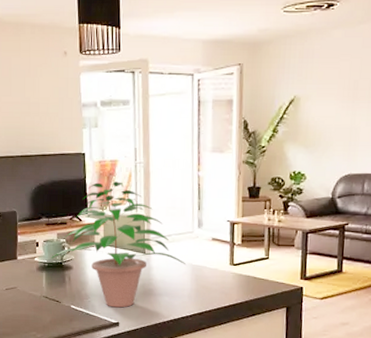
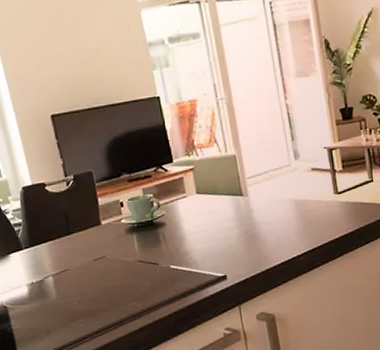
potted plant: present [51,181,185,308] -> none [140,122,288,260]

